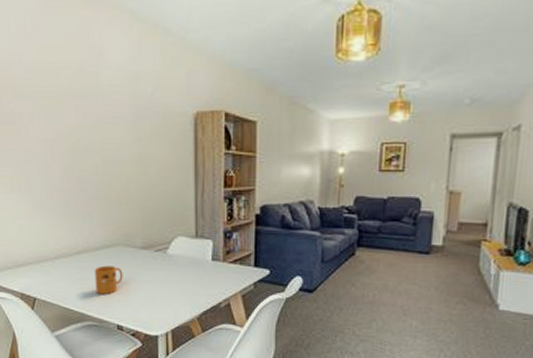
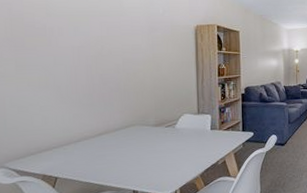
mug: present [94,265,123,295] -> none [113,142,139,167]

